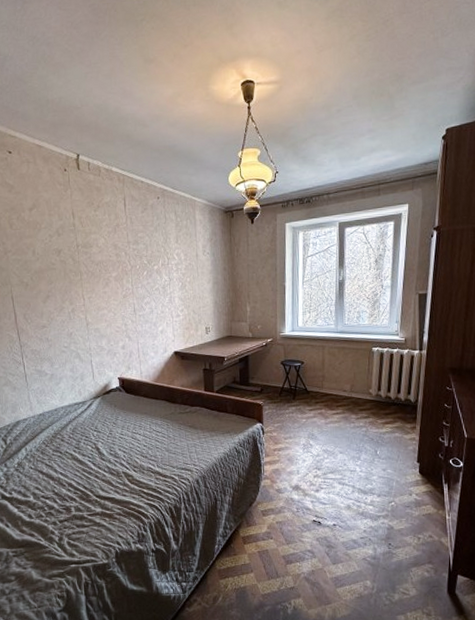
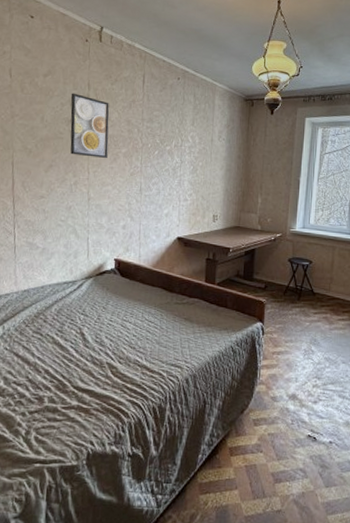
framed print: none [57,223,100,284] -> present [70,93,109,158]

